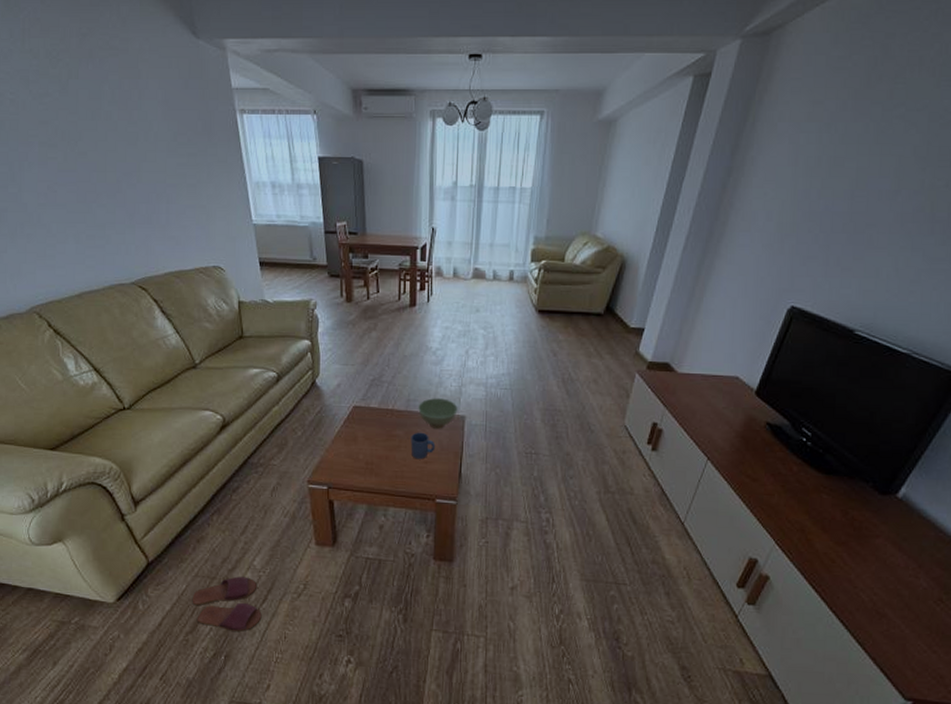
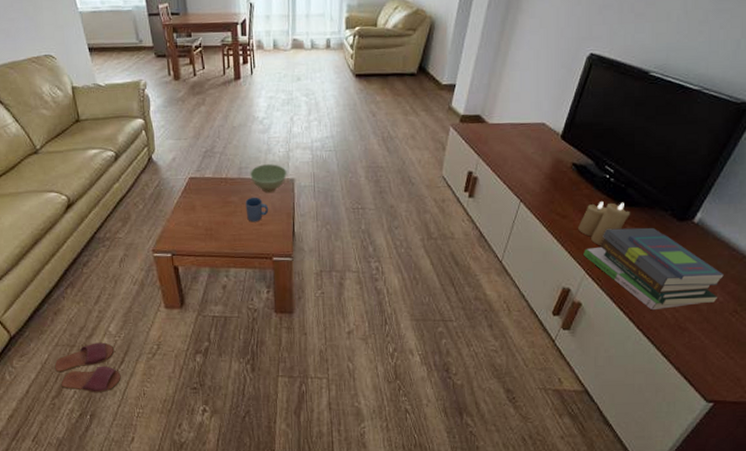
candle: none [769,466,828,514] -> present [578,202,631,245]
books: none [774,497,929,591] -> present [584,227,724,310]

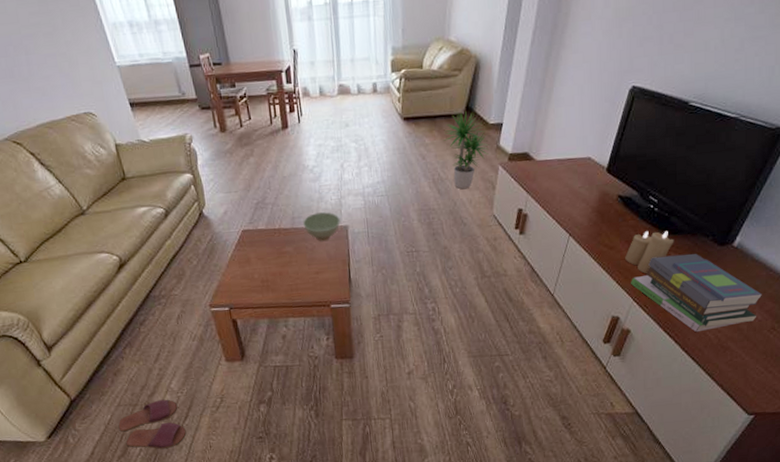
mug: present [245,197,269,222] -> none [300,246,324,272]
potted plant: none [394,70,442,149] -> present [443,110,491,190]

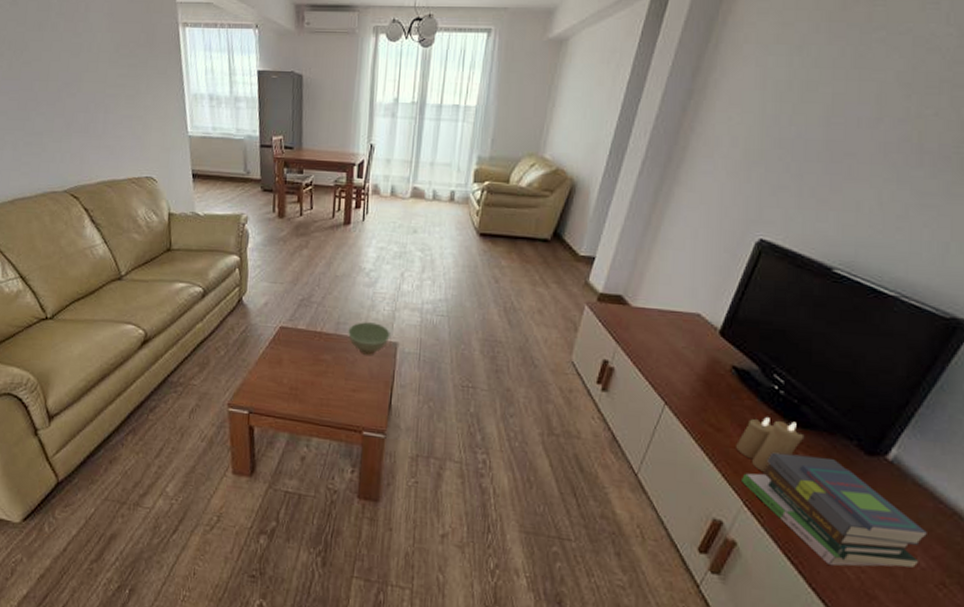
slippers: present [118,399,186,449] -> none [99,503,172,564]
potted plant: present [443,110,491,190] -> none [522,236,577,326]

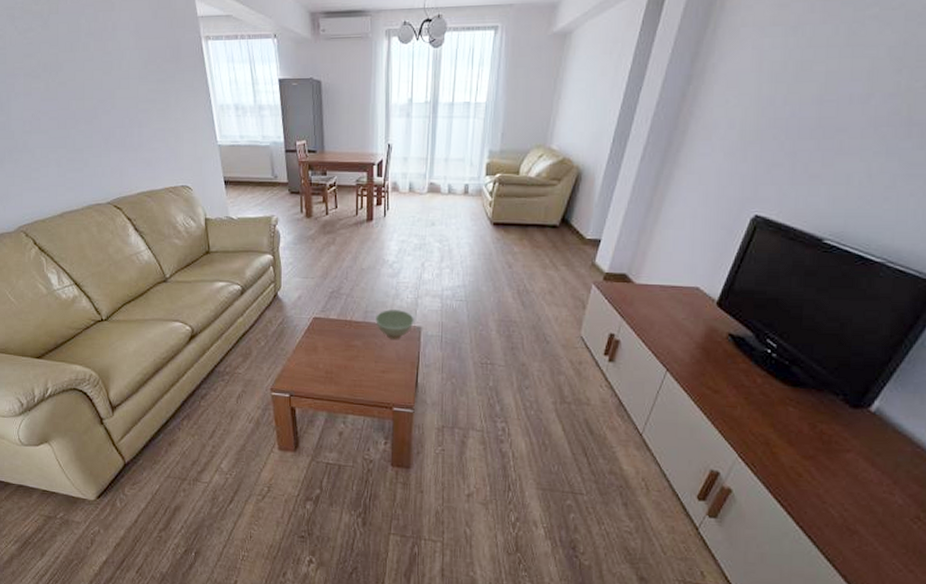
candle: present [736,417,805,472] -> none [732,378,795,427]
books: present [742,452,927,568] -> none [737,409,905,506]

